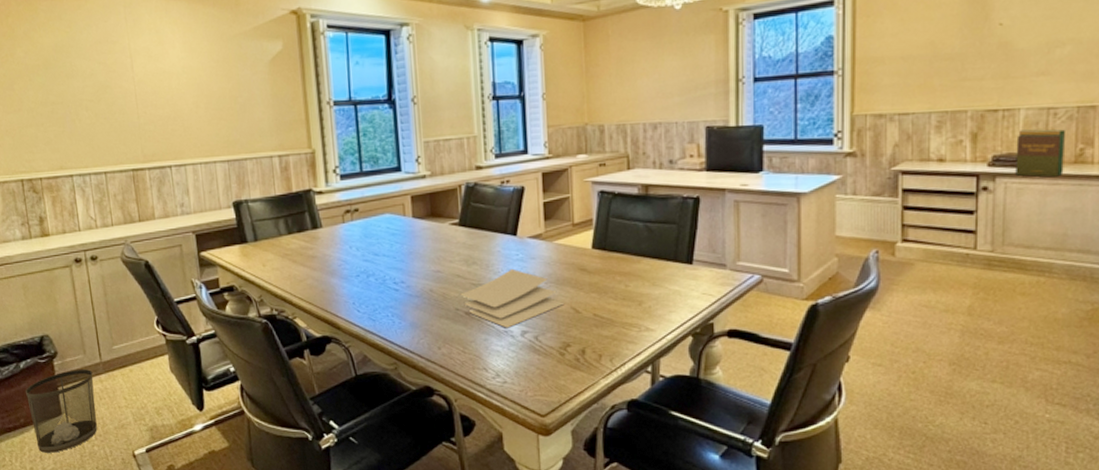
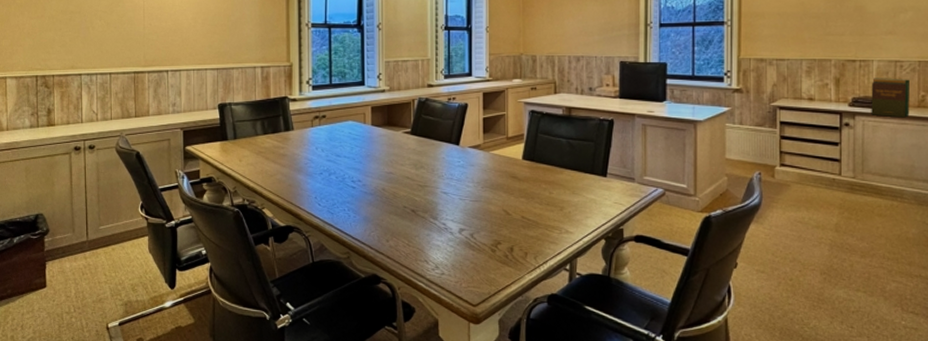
waste bin: present [25,369,97,453] -> none [15,246,79,323]
papers: present [460,268,565,328] -> none [408,173,497,226]

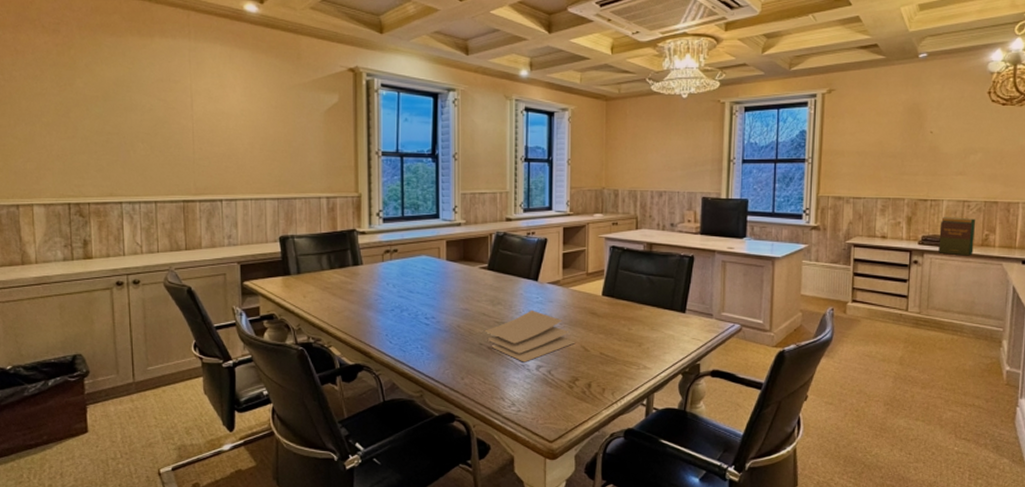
papers: none [408,173,497,226] -> present [485,310,576,363]

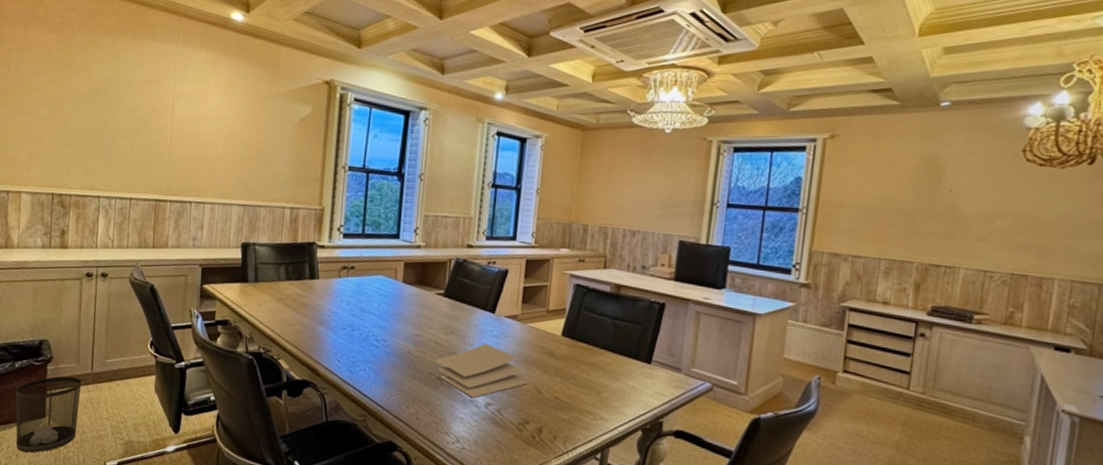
waste bin: none [51,389,124,470] -> present [15,376,82,453]
books: present [938,217,975,256] -> none [951,287,998,334]

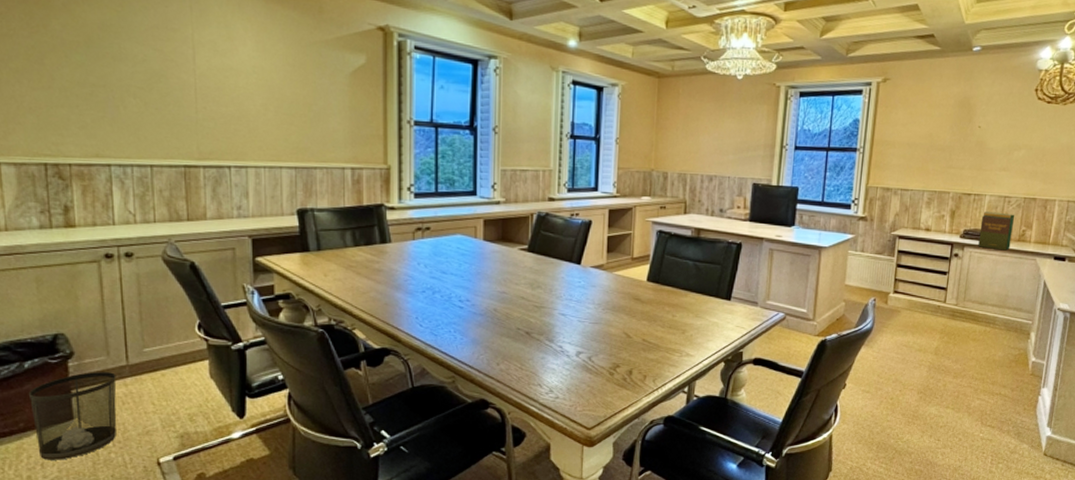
papers: present [435,343,529,398] -> none [523,294,618,348]
books: none [951,287,998,334] -> present [978,212,1014,251]

